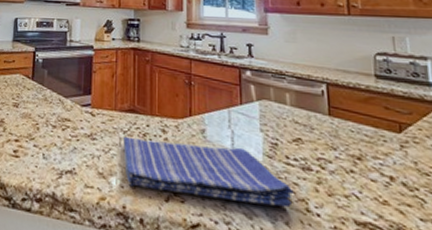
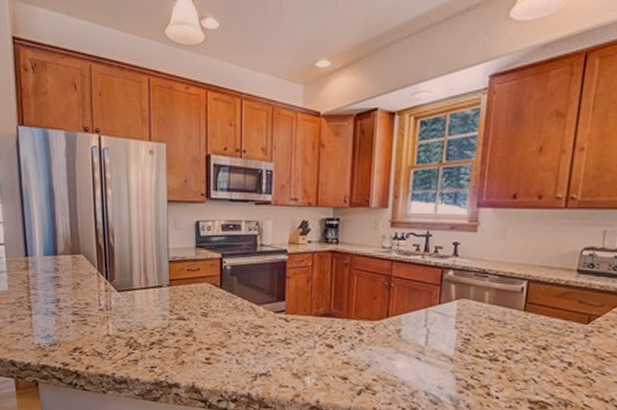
dish towel: present [123,136,294,208] -> none [318,339,479,393]

